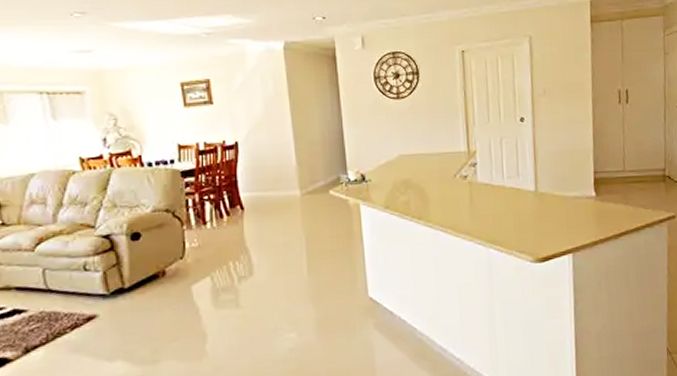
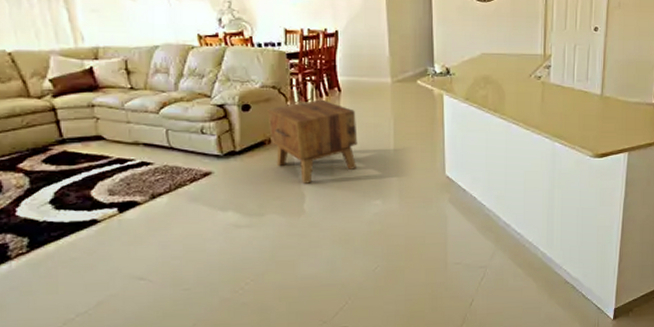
side table: none [160,220,266,320] -> present [267,99,358,184]

